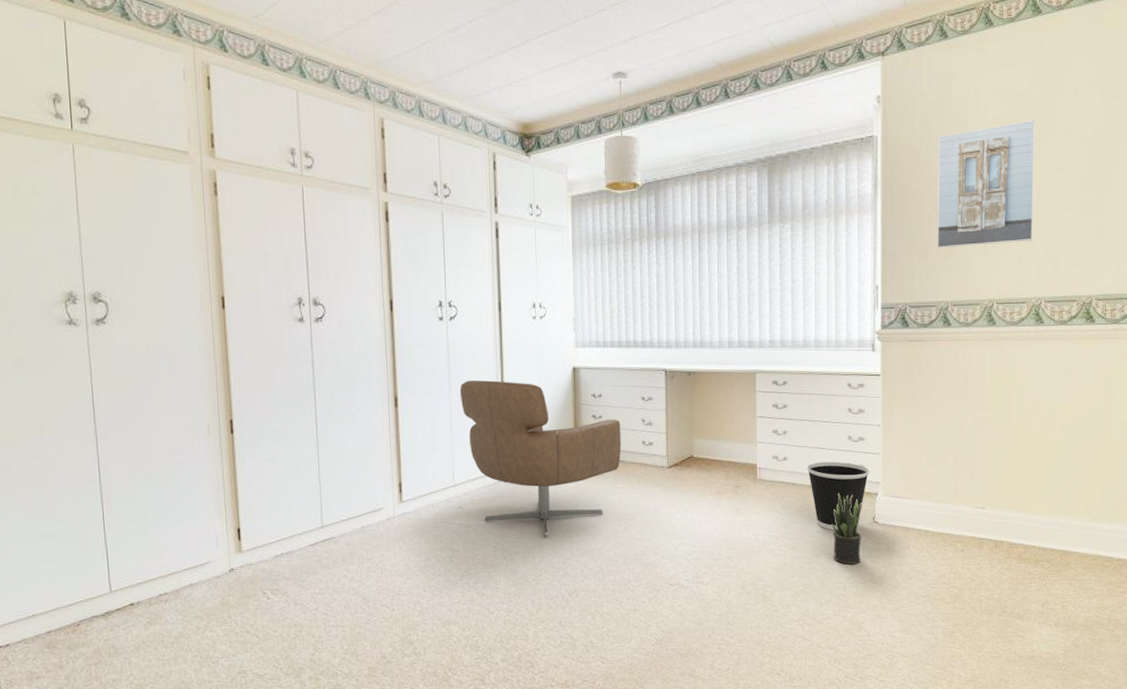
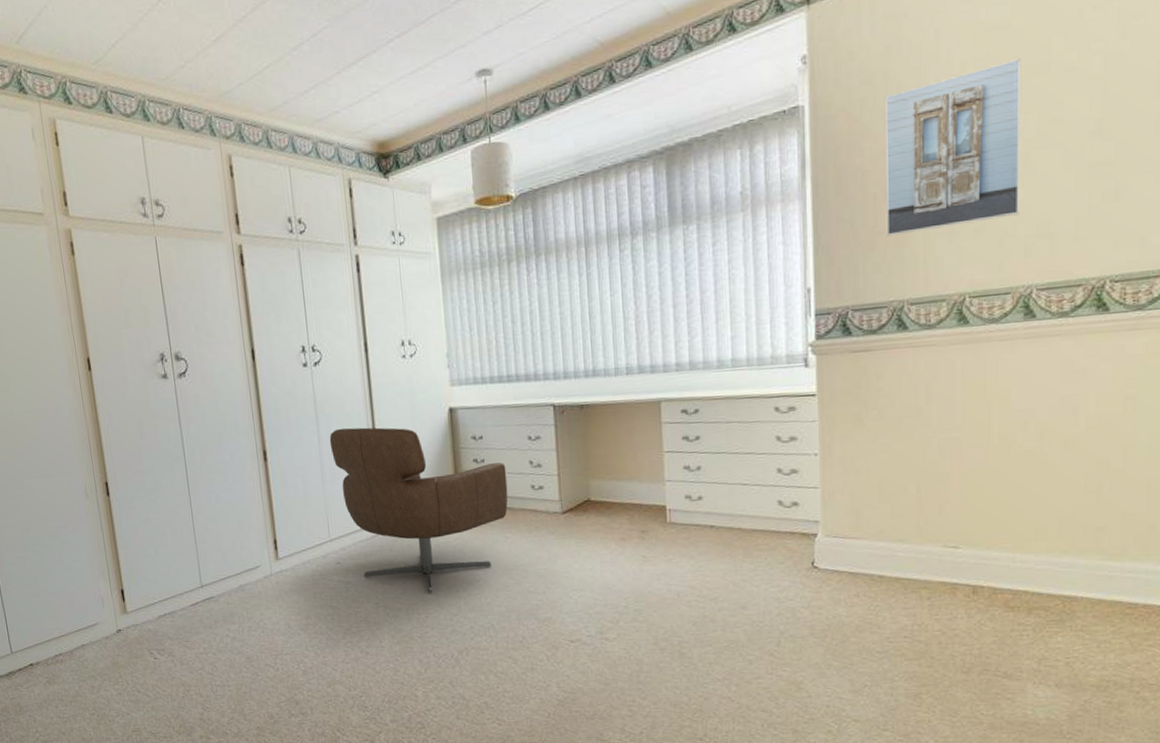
wastebasket: present [806,461,870,531] -> none [726,498,806,579]
potted plant: present [831,493,862,565] -> none [760,535,798,617]

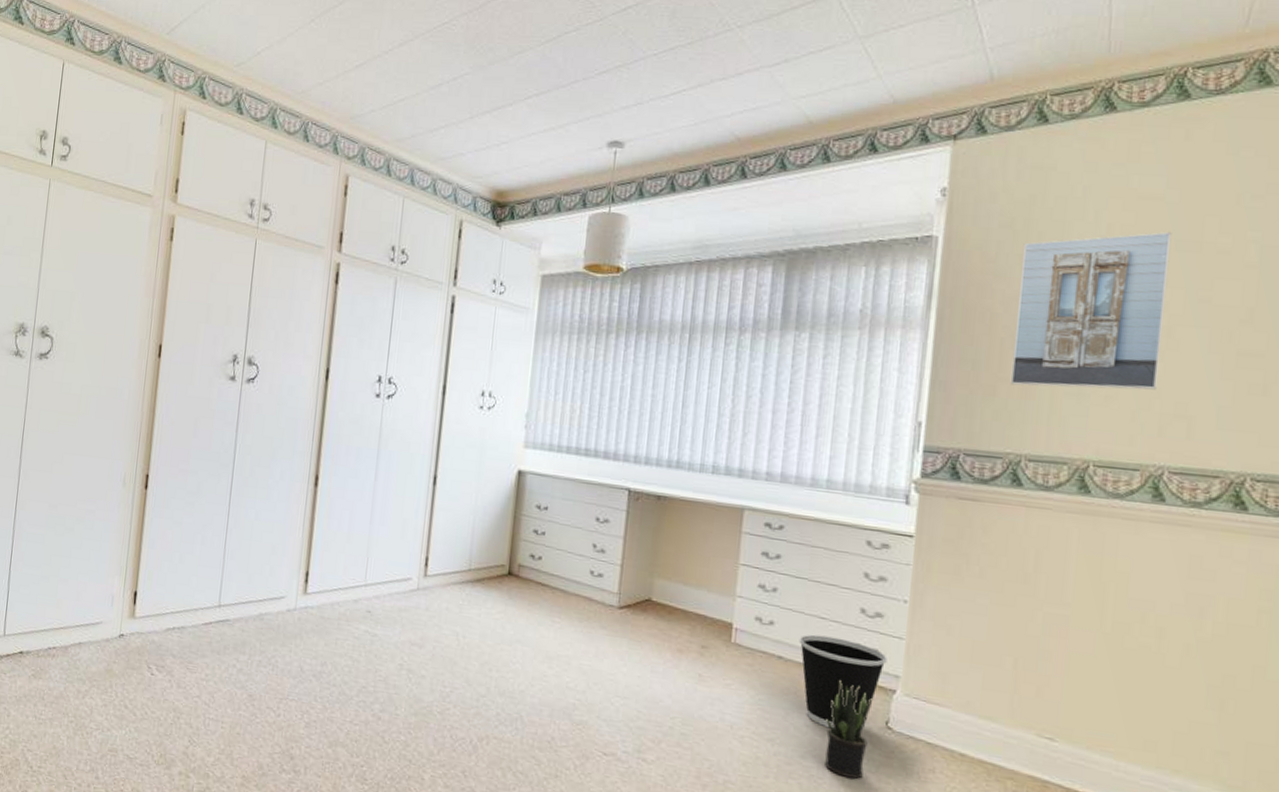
chair: present [329,427,508,594] -> none [386,468,567,667]
wastebasket: none [726,498,806,579] -> present [799,634,887,731]
potted plant: none [760,535,798,617] -> present [825,680,872,779]

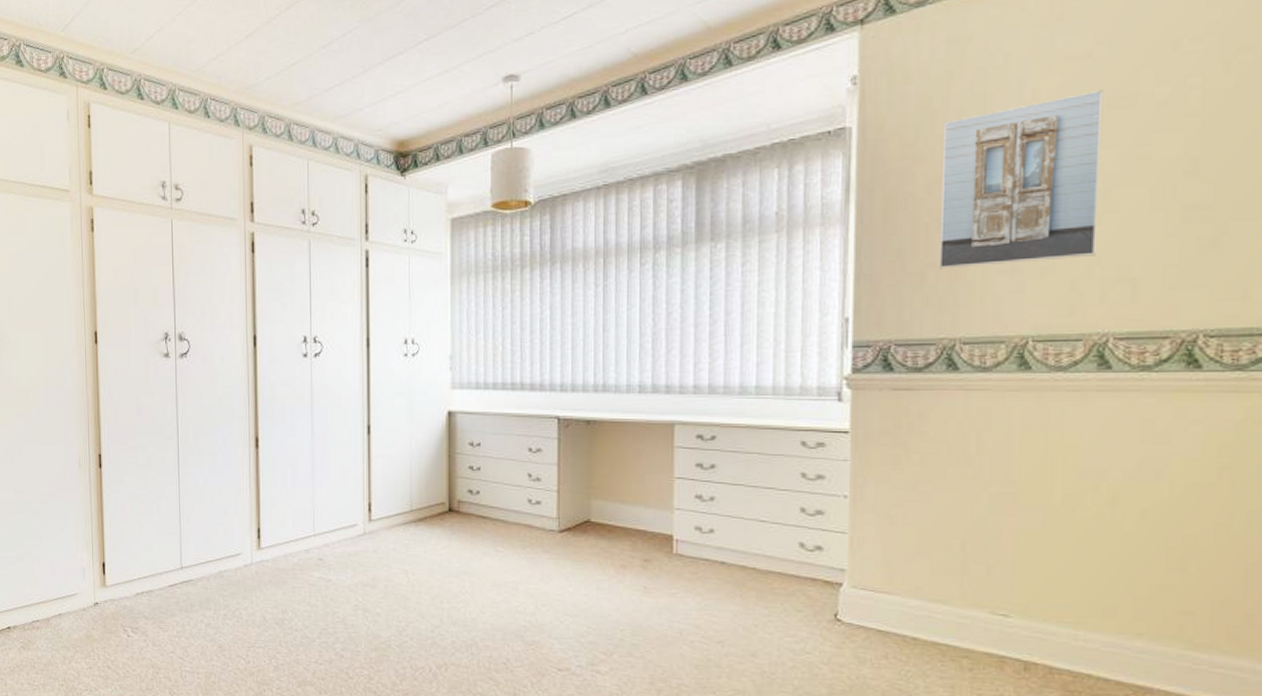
wastebasket: present [799,634,887,731] -> none [740,538,831,626]
potted plant: present [825,680,872,779] -> none [774,579,819,672]

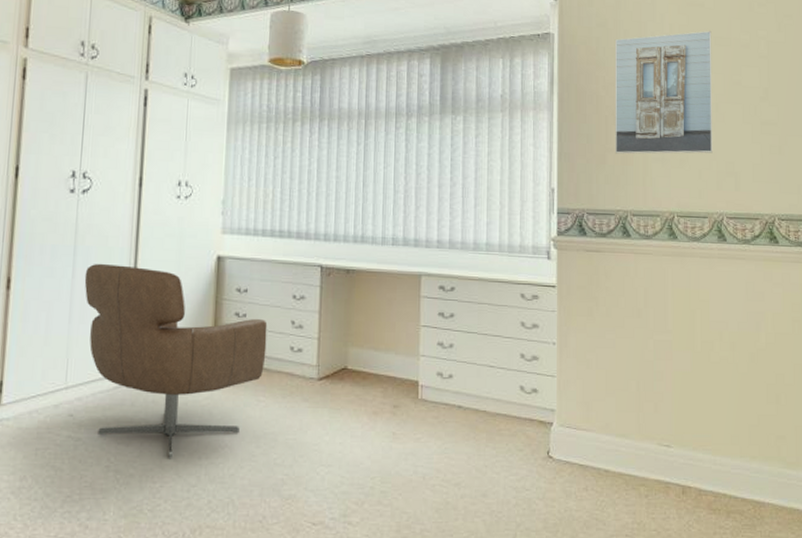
chair: none [323,422,503,602] -> present [84,263,268,460]

